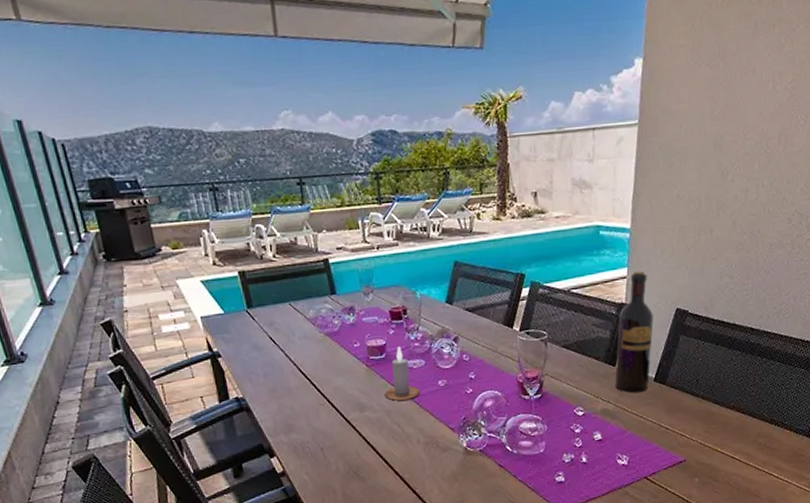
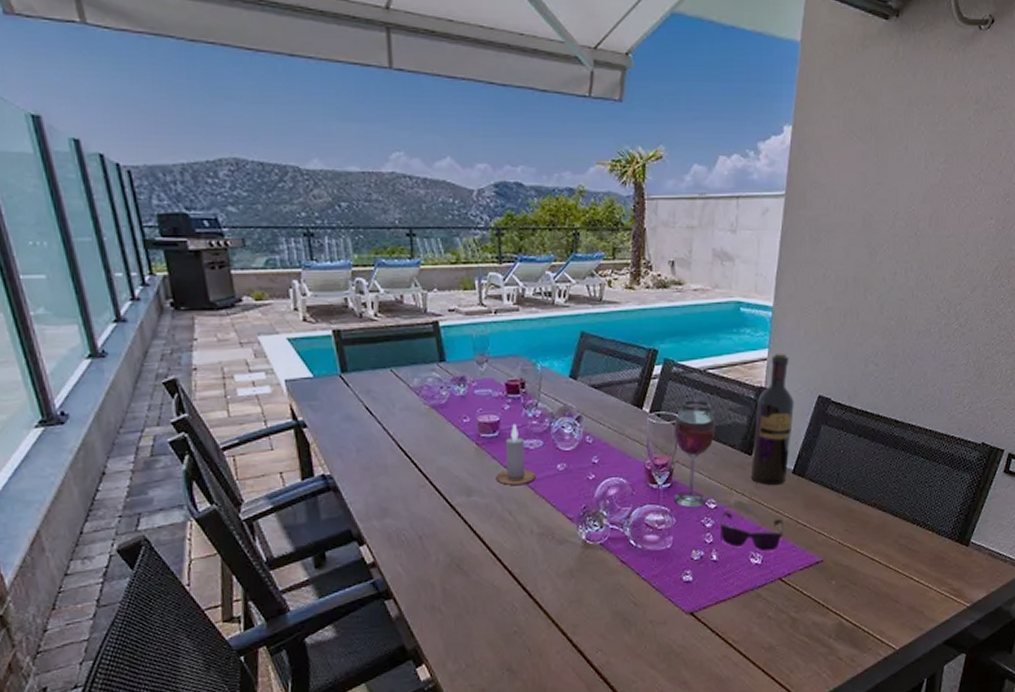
wineglass: none [542,317,581,416] -> present [674,400,716,508]
sunglasses: none [588,418,648,454] -> present [720,512,784,552]

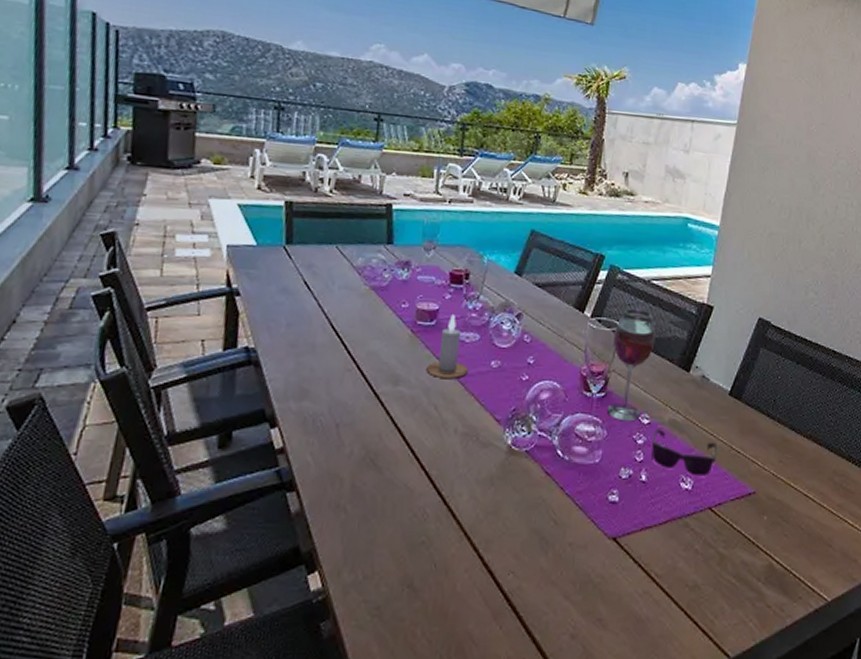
wine bottle: present [750,353,795,486] -> none [686,271,736,407]

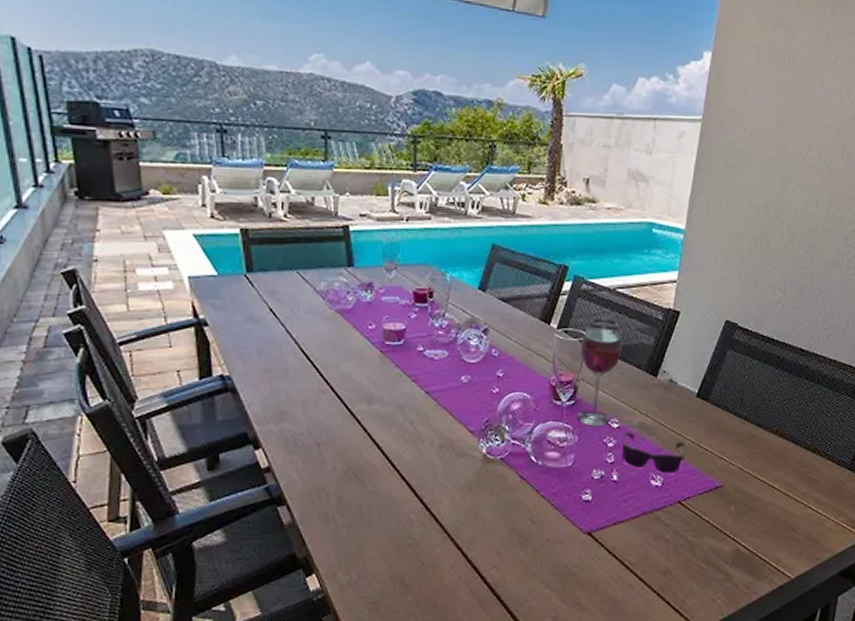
candle: present [426,314,468,380] -> none [398,333,439,396]

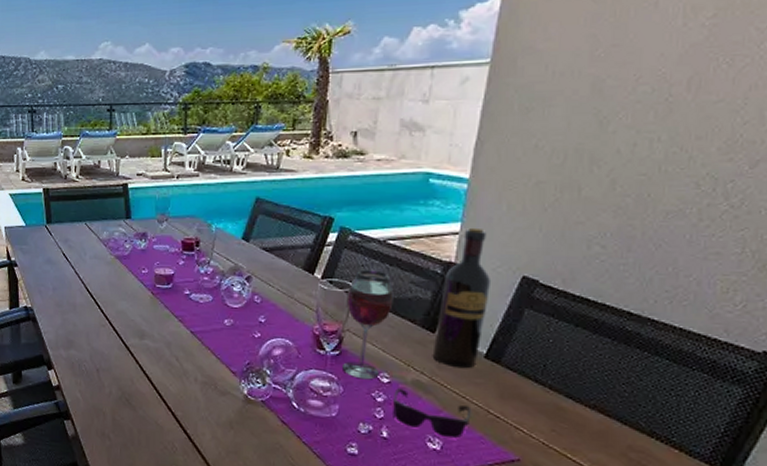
wine bottle: none [655,275,703,408] -> present [432,227,492,369]

